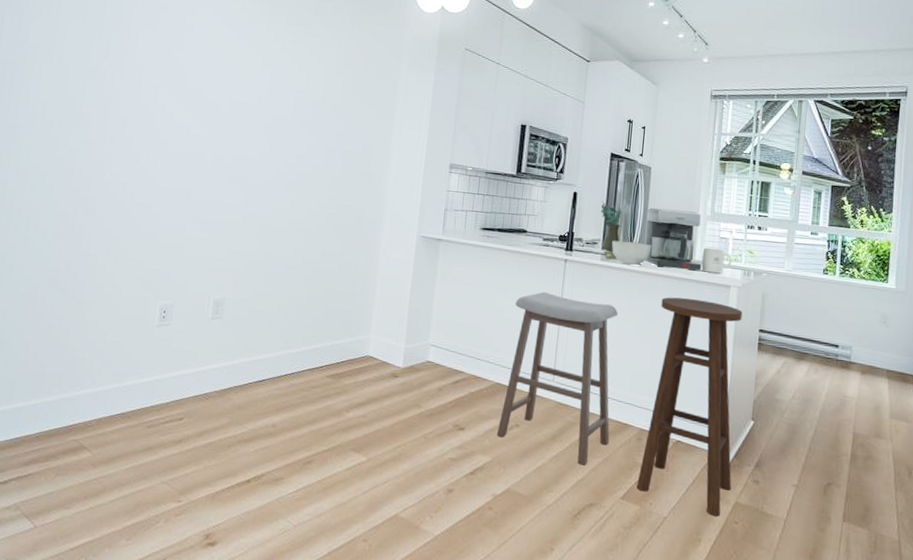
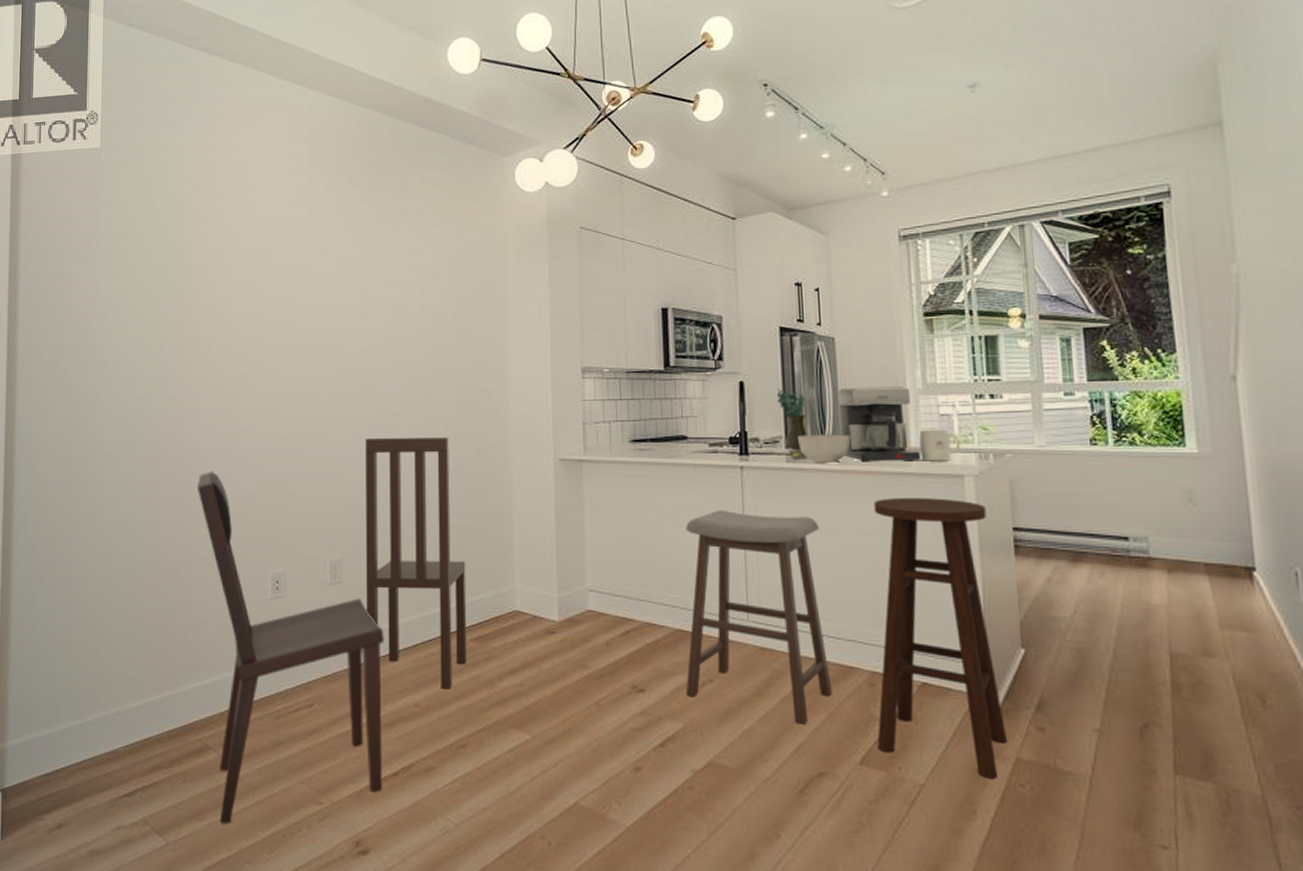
dining chair: none [85,210,254,513] -> present [196,471,384,823]
chair: none [241,199,332,415] -> present [366,437,468,690]

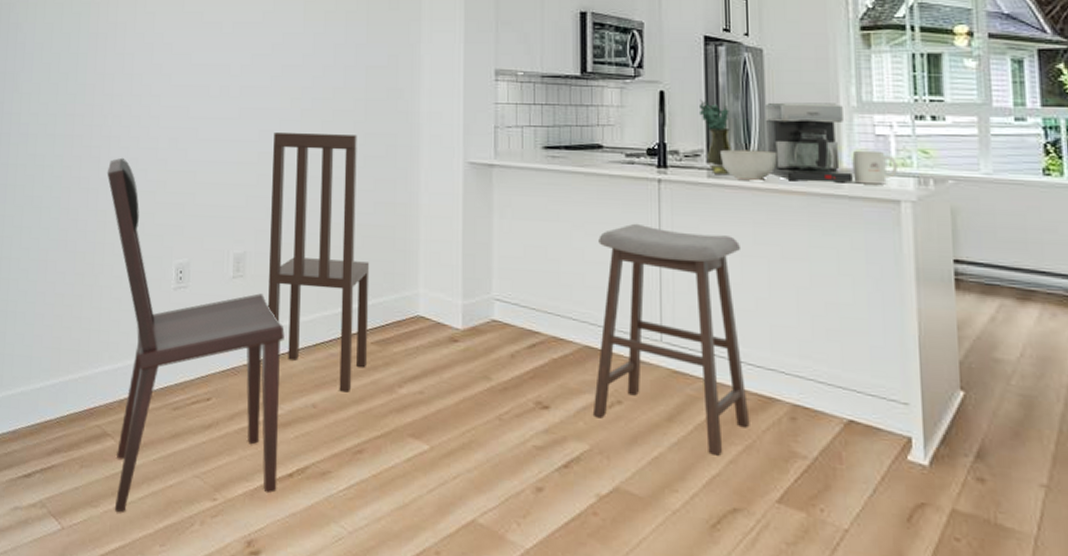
bar stool: present [874,498,1008,779] -> none [797,221,943,530]

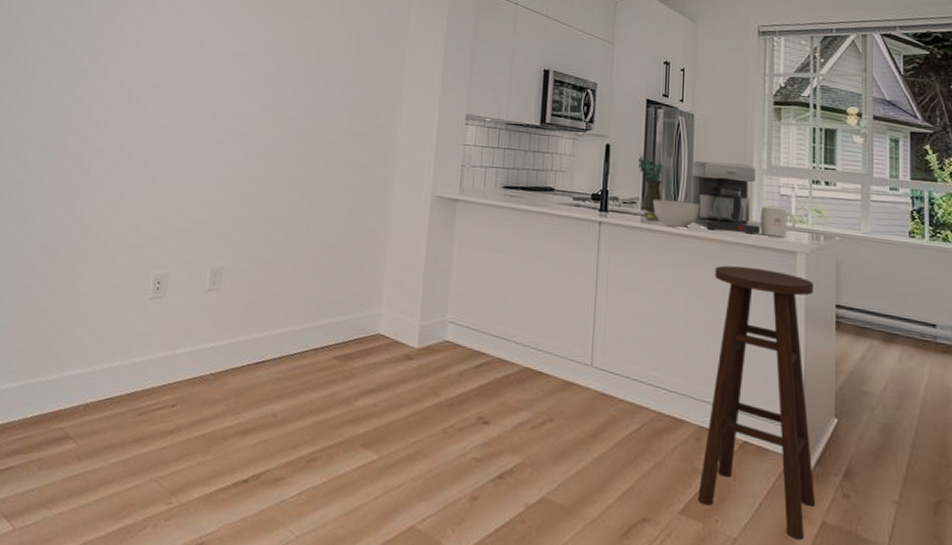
dining chair: present [107,157,285,512] -> none [68,170,253,515]
chair: present [268,131,370,393] -> none [239,156,339,403]
bar stool: present [592,223,750,456] -> none [527,259,665,471]
bar stool: none [797,221,943,530] -> present [698,265,816,540]

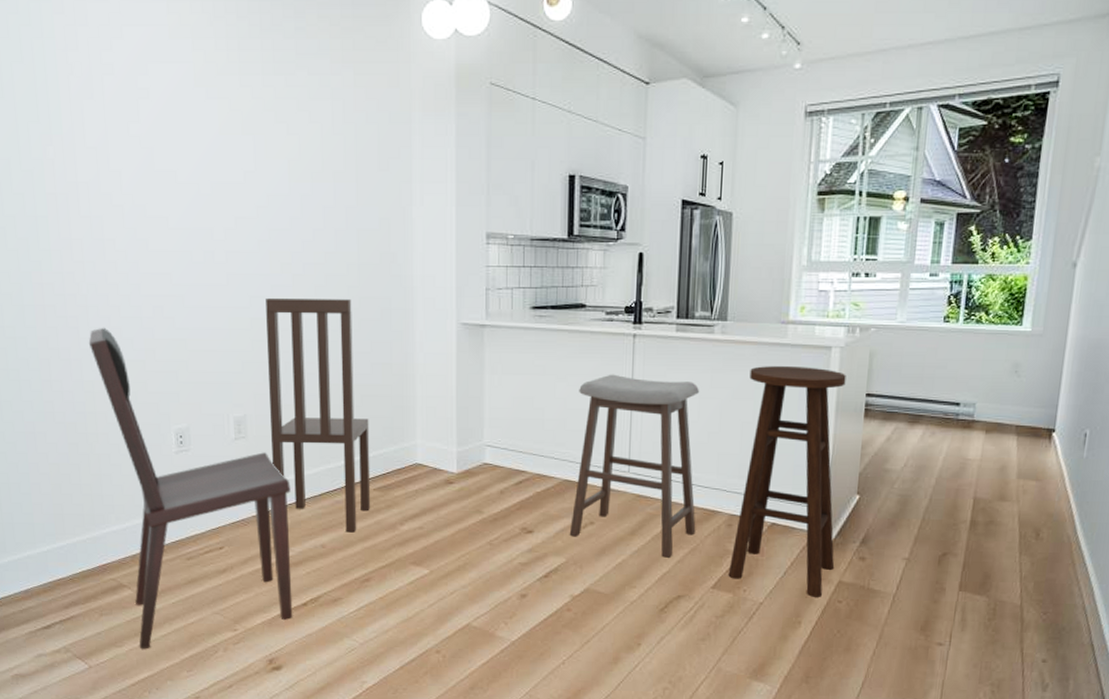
dining chair: none [68,170,253,515] -> present [88,327,293,648]
chair: none [239,156,339,403] -> present [266,297,371,533]
bar stool: none [527,259,665,471] -> present [569,374,700,558]
vase: present [637,154,663,221] -> none [672,260,699,328]
bowl: present [652,198,700,228] -> none [687,306,737,332]
coffee maker: present [691,161,760,235] -> none [728,262,797,333]
mug: present [760,206,796,238] -> none [796,304,833,334]

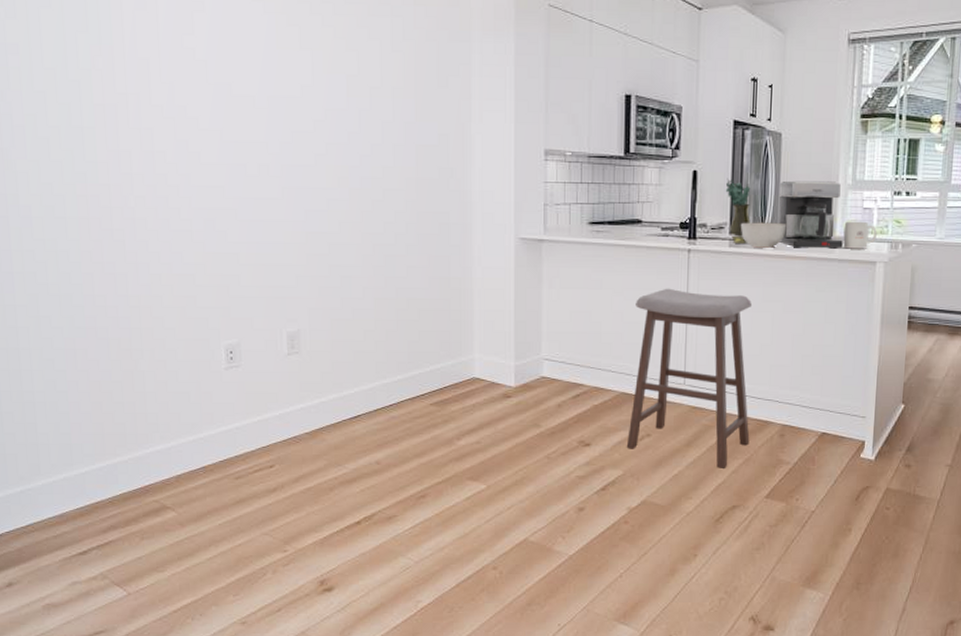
dining chair: present [88,327,293,648] -> none [135,240,346,573]
chair: present [266,297,371,533] -> none [322,211,428,448]
vase: none [672,260,699,328] -> present [725,178,751,243]
bowl: none [687,306,737,332] -> present [740,222,787,248]
coffee maker: none [728,262,797,333] -> present [778,181,843,249]
bar stool: present [728,366,846,597] -> none [781,280,890,504]
mug: none [796,304,833,334] -> present [843,221,877,249]

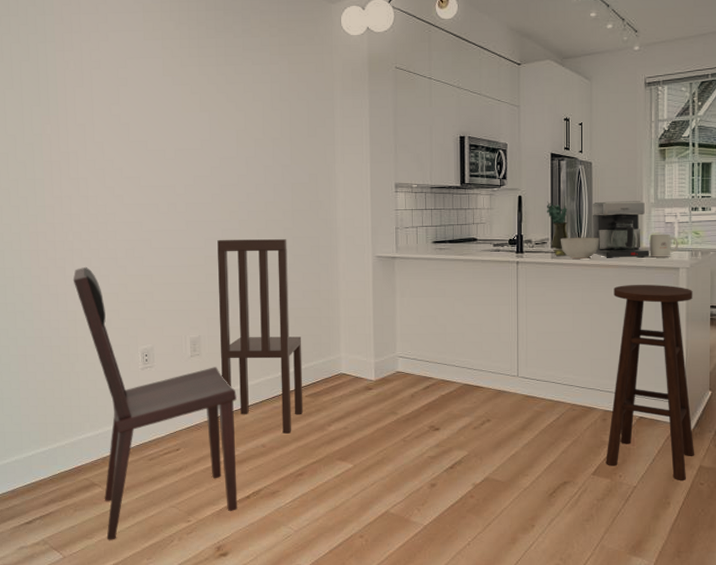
dining chair: none [135,240,346,573] -> present [73,266,238,539]
chair: none [322,211,428,448] -> present [217,239,304,434]
bar stool: present [626,288,753,468] -> none [470,294,576,449]
bar stool: none [781,280,890,504] -> present [606,285,695,480]

